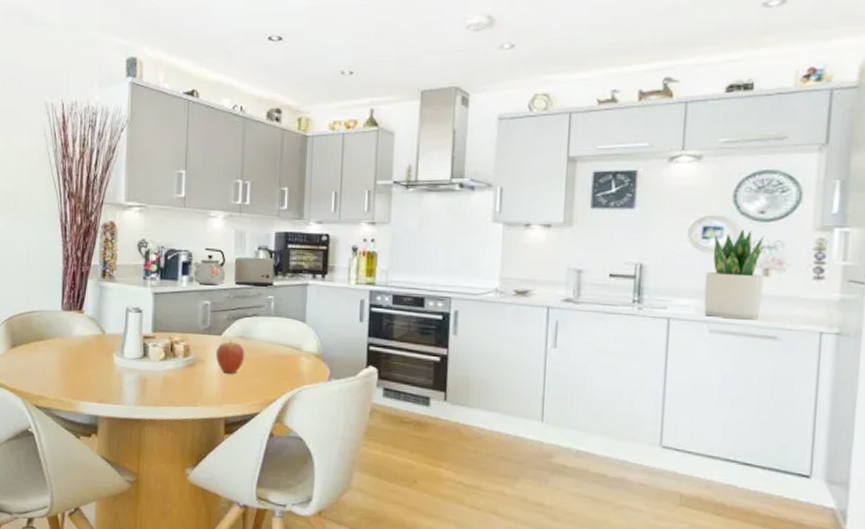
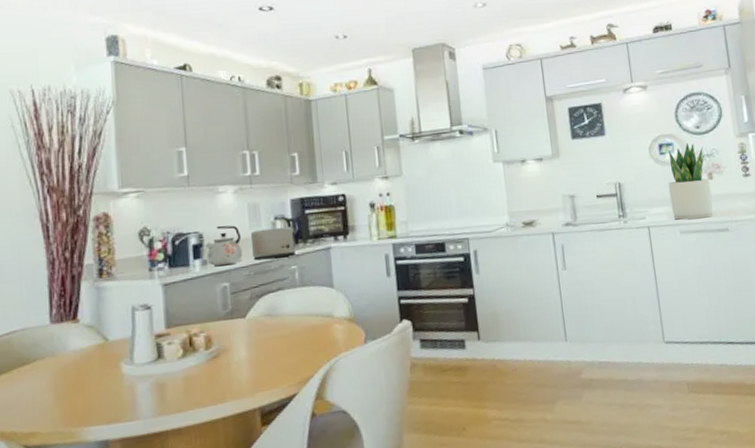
fruit: present [215,340,245,373] -> none [241,321,274,358]

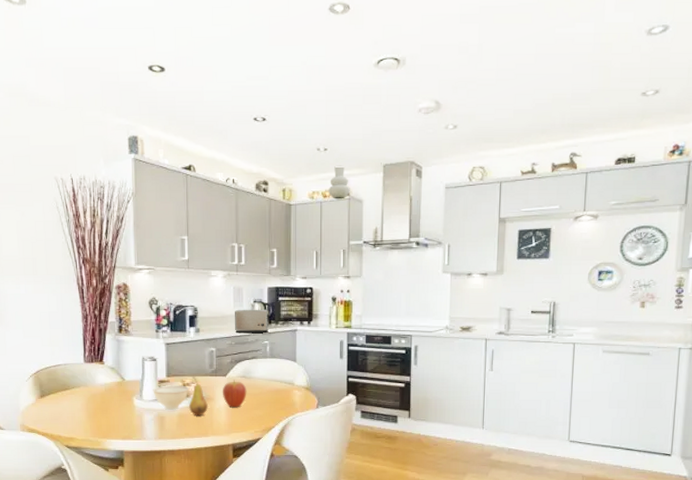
bowl: none [147,336,197,374] -> present [153,384,189,410]
fruit: none [198,323,225,376] -> present [189,376,209,415]
kettle: present [206,225,243,267] -> none [199,302,227,335]
fruit: none [241,321,274,358] -> present [222,380,247,407]
vase: none [353,52,378,91] -> present [328,165,350,200]
planter: present [667,143,713,221] -> none [599,272,642,342]

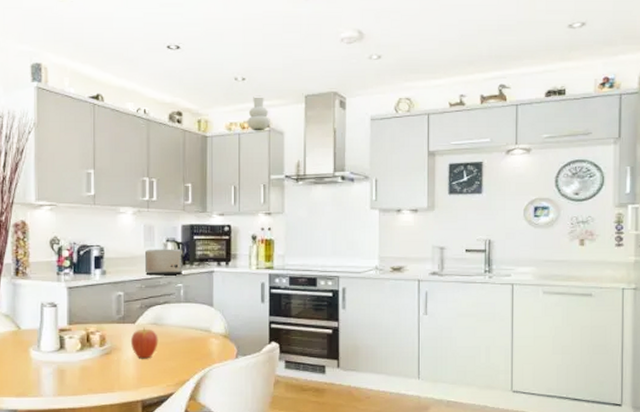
bowl: present [153,384,189,410] -> none [52,333,93,362]
fruit: present [189,376,209,415] -> none [93,324,115,368]

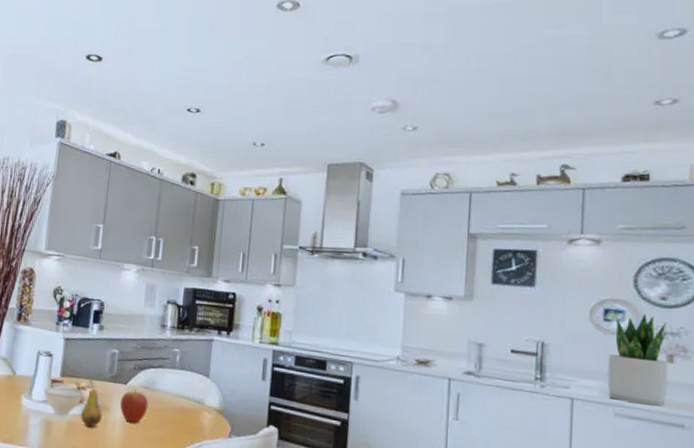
bowl: none [52,333,93,362] -> present [44,386,83,417]
fruit: none [93,324,115,368] -> present [81,380,103,427]
toaster: present [144,249,185,276] -> none [142,309,185,340]
vase: present [247,95,270,131] -> none [262,162,288,199]
planter: none [537,208,580,283] -> present [607,314,668,407]

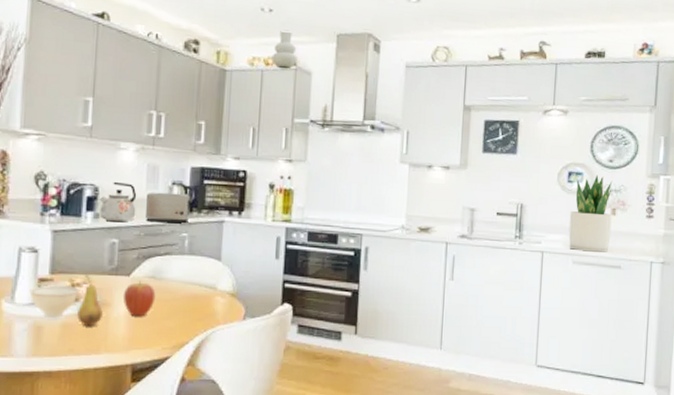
kettle: none [103,298,136,335] -> present [99,181,137,223]
toaster: none [142,309,185,340] -> present [145,192,192,224]
vase: none [262,162,288,199] -> present [271,29,298,70]

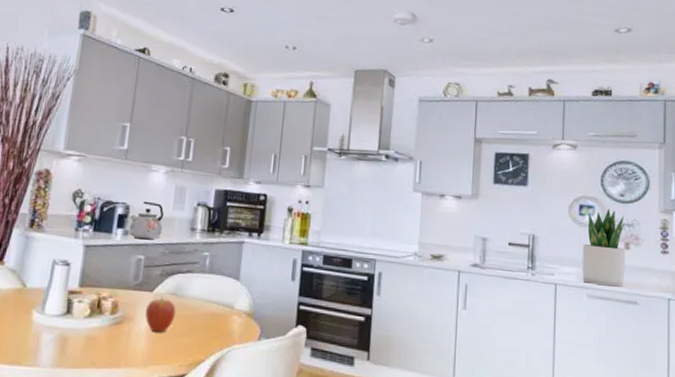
bowl: present [29,284,79,318] -> none [59,297,105,330]
fruit: present [77,275,104,326] -> none [101,289,126,340]
toaster: present [145,192,192,224] -> none [170,211,215,244]
vase: present [271,29,298,70] -> none [294,65,318,102]

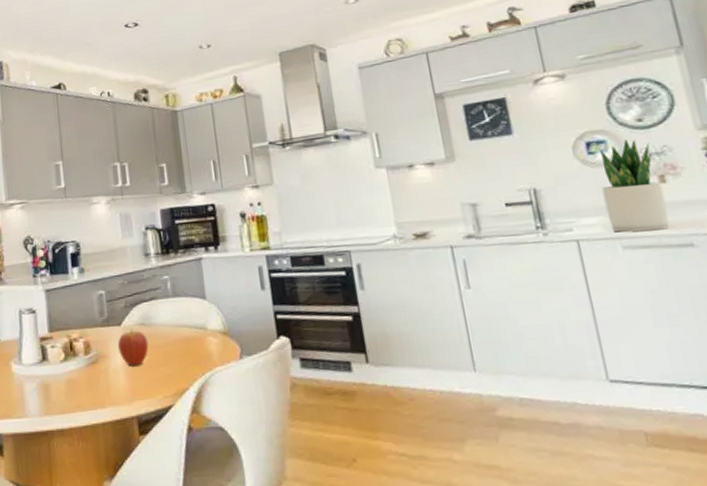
kettle: present [128,201,164,240] -> none [82,235,117,275]

